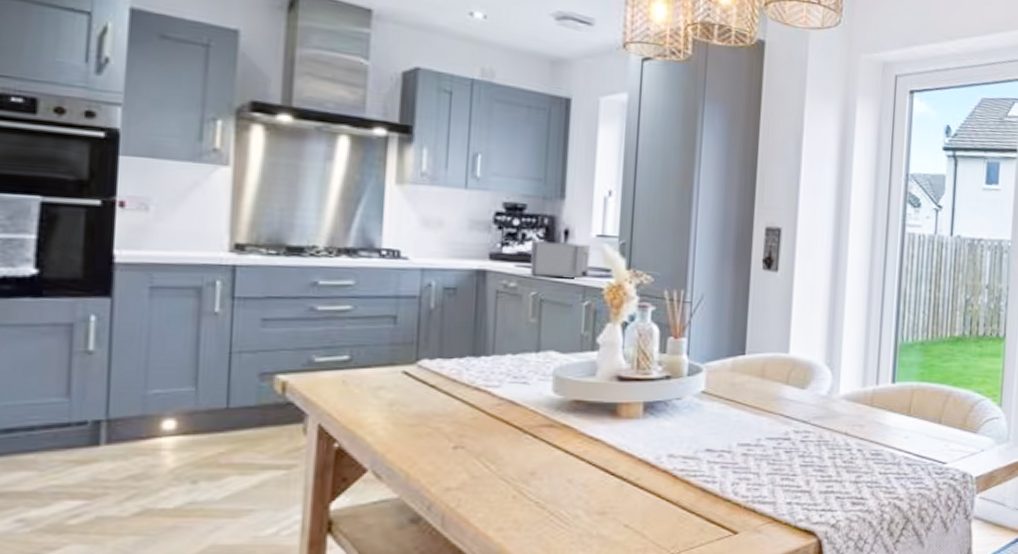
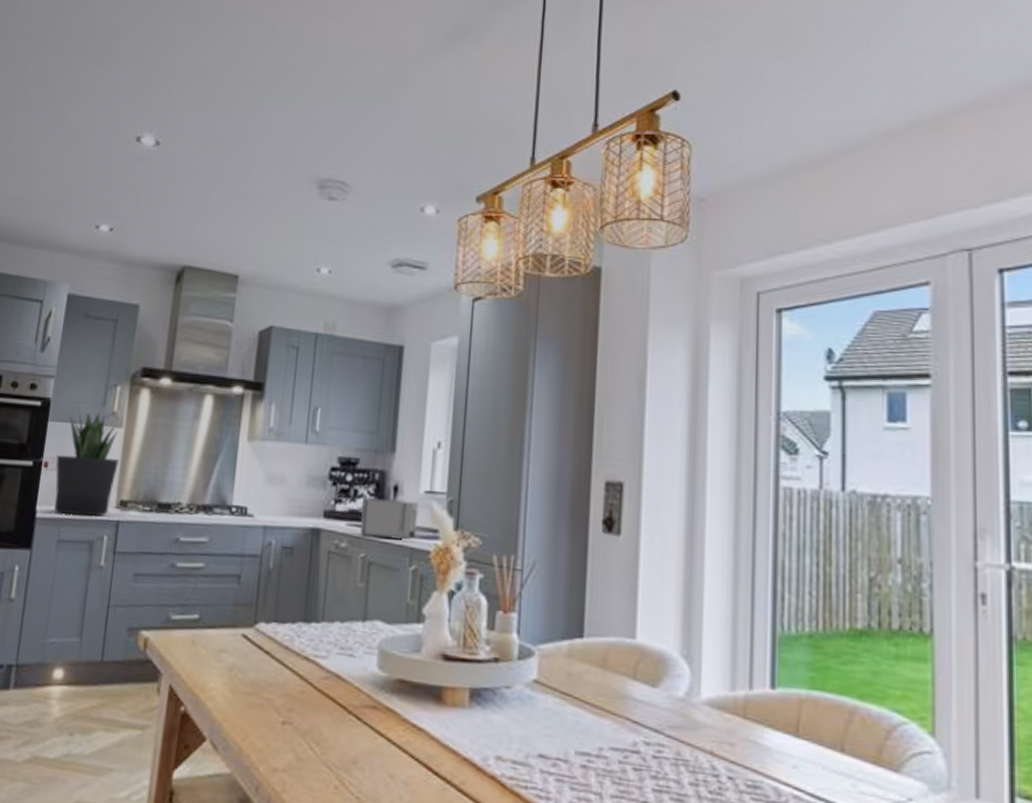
planter: none [136,141,229,262] -> present [54,408,119,518]

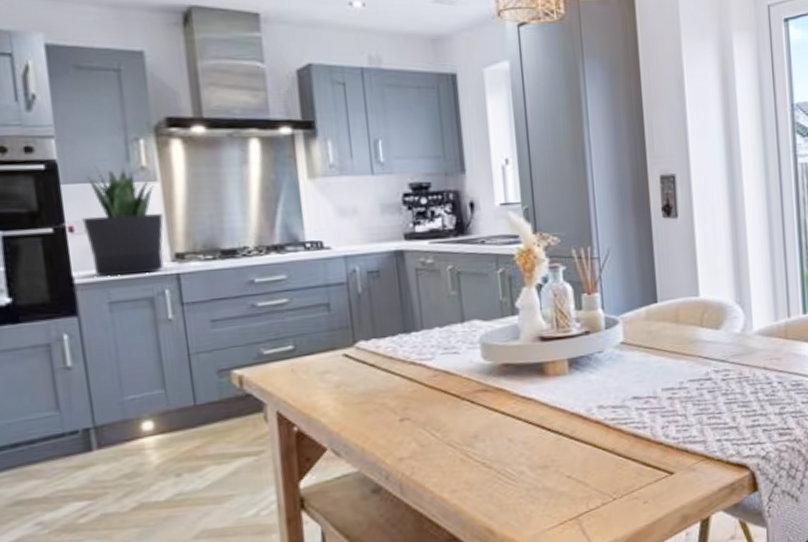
toaster: present [360,498,419,541] -> none [441,213,499,252]

